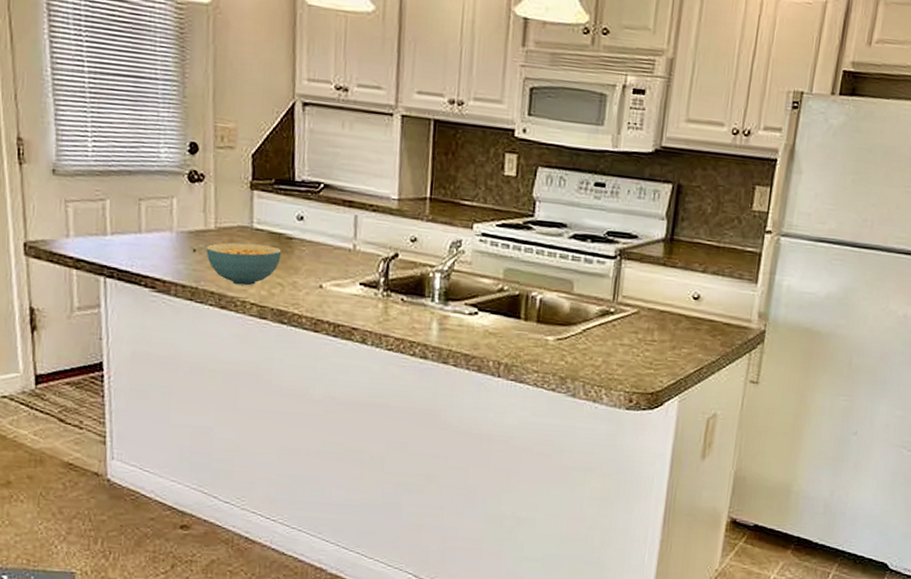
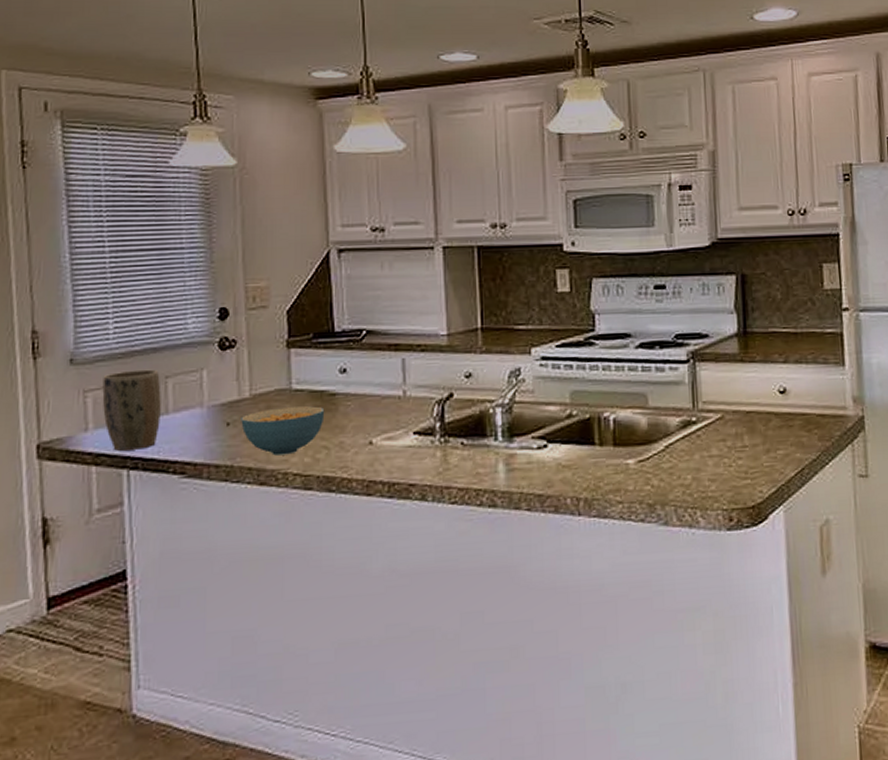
plant pot: none [82,188,135,261] -> present [102,369,161,451]

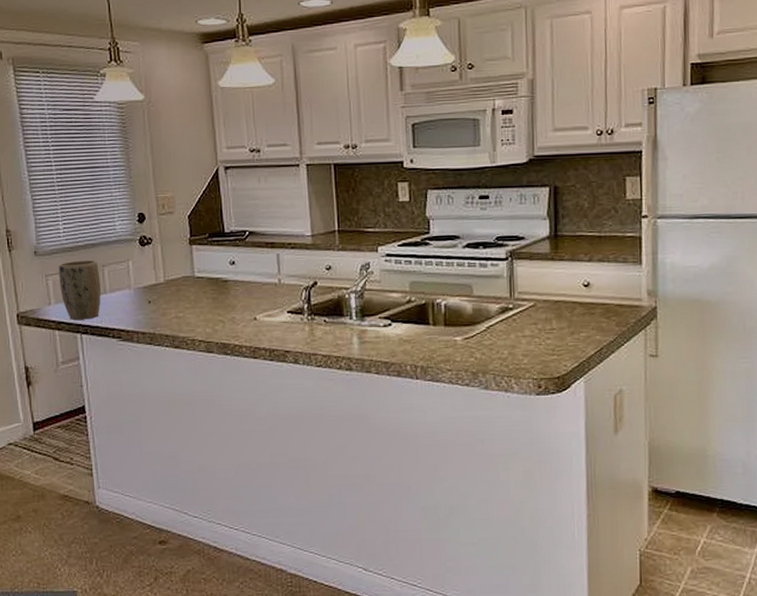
cereal bowl: present [241,406,325,456] -> none [159,290,220,326]

